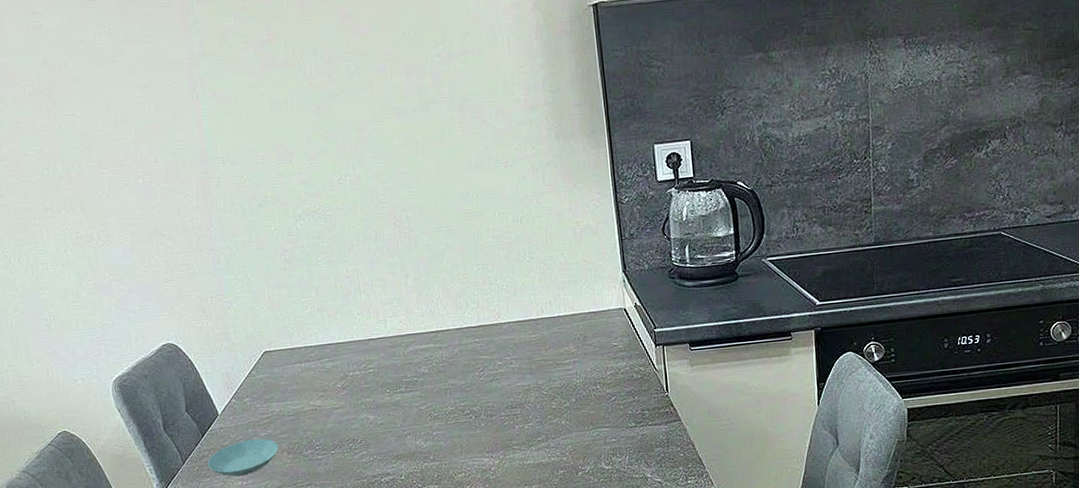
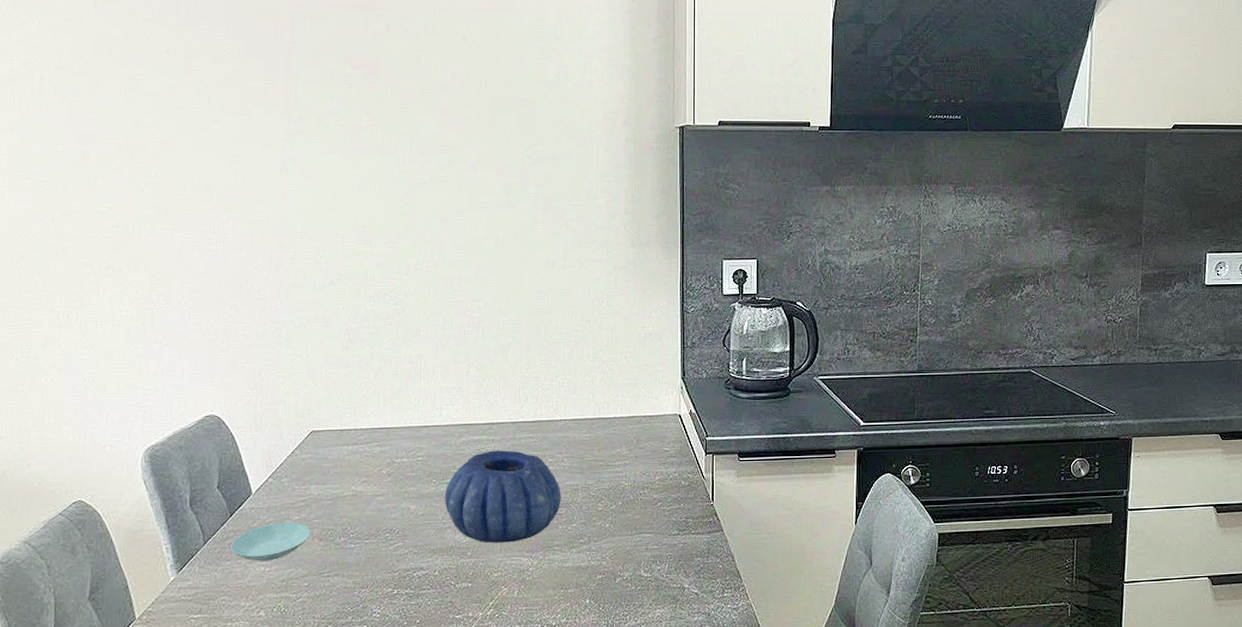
decorative bowl: none [400,356,515,447] -> present [444,450,561,543]

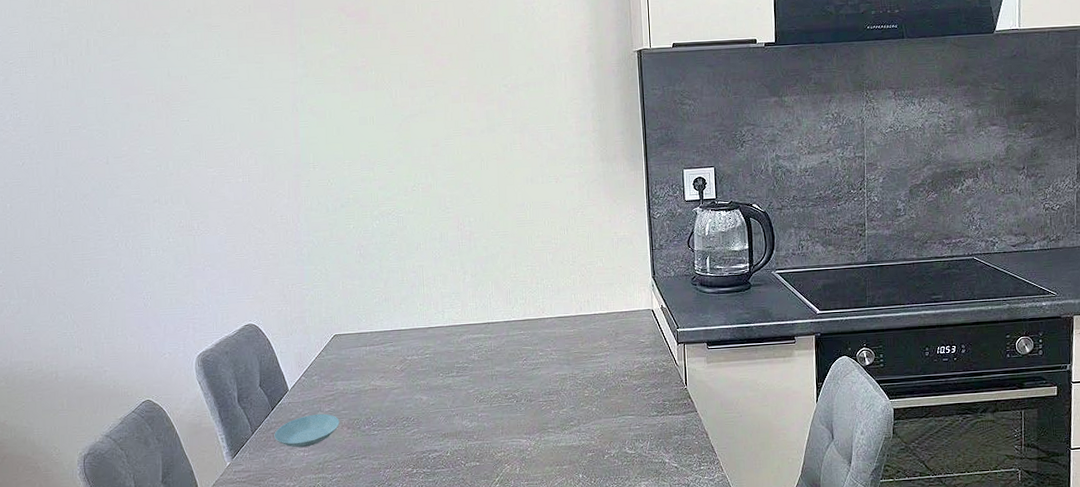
decorative bowl: present [444,450,561,543] -> none [451,346,552,428]

